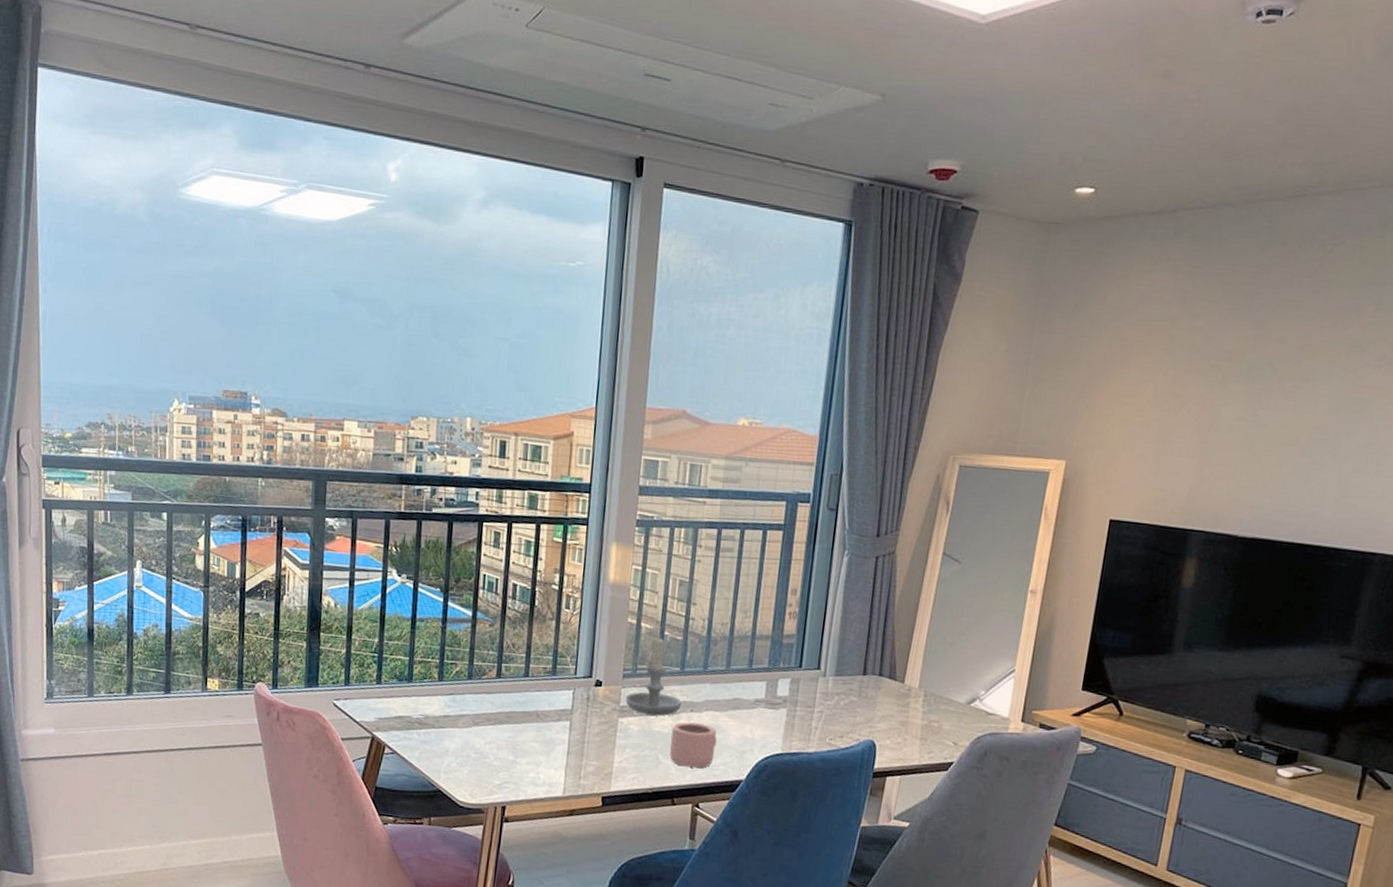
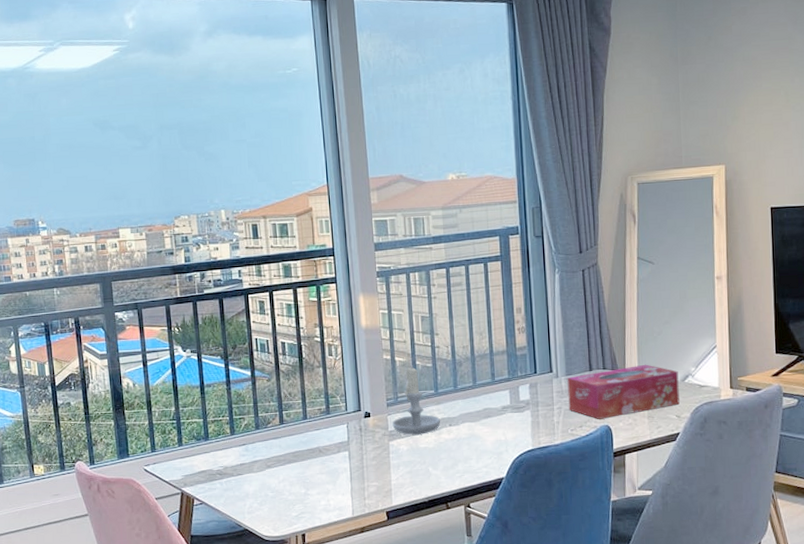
mug: present [669,722,717,768] -> none [436,435,476,474]
tissue box: none [831,677,965,733] -> present [567,364,680,419]

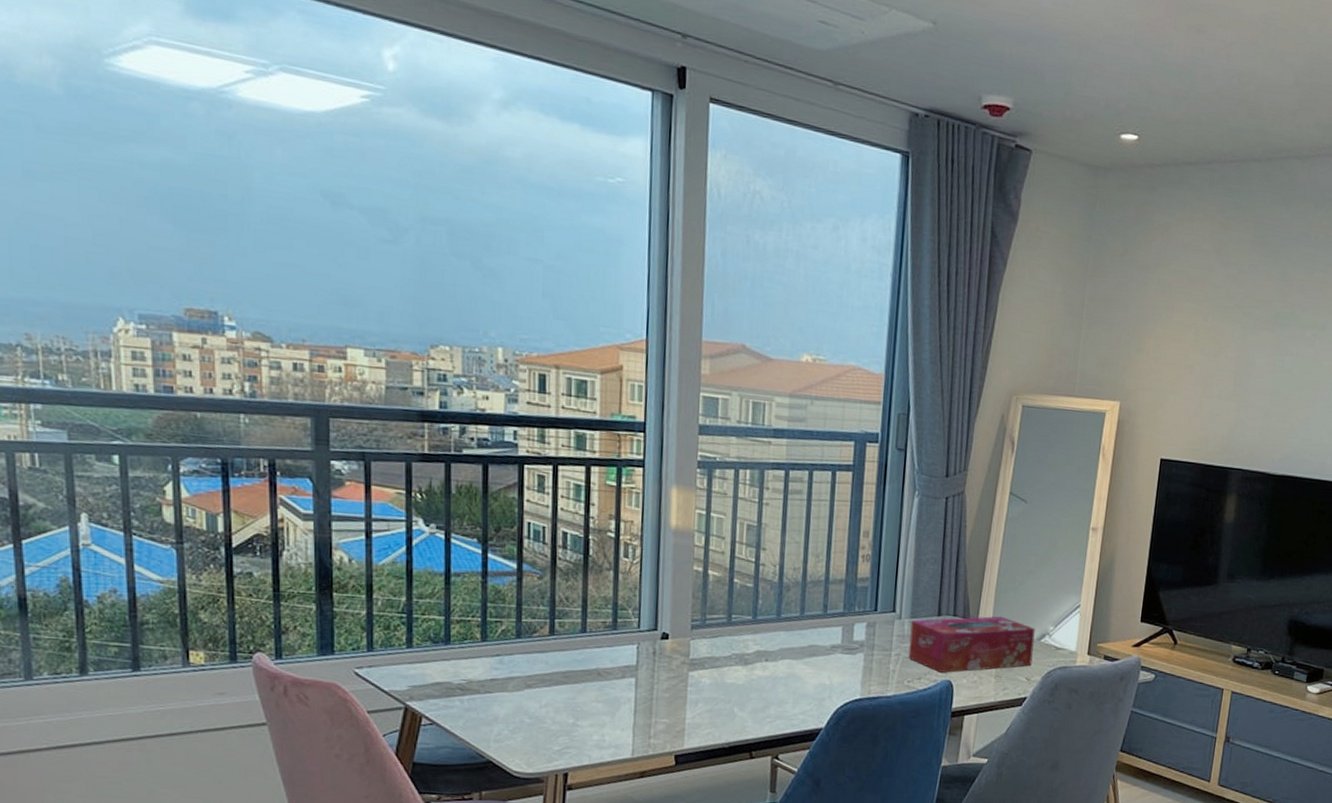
candle: present [392,365,441,435] -> none [695,583,756,667]

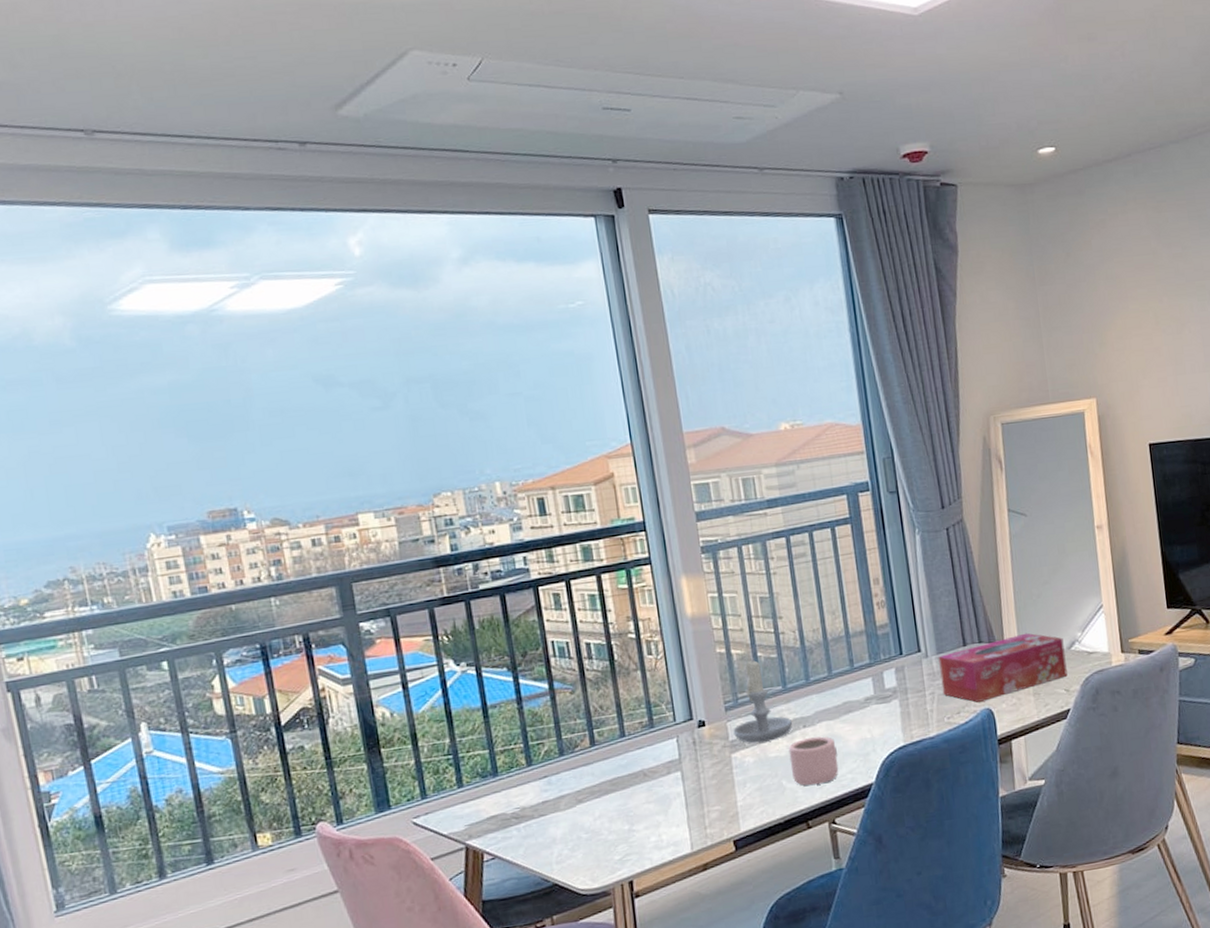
candle: none [695,583,756,667] -> present [733,658,793,743]
mug: none [745,672,794,719] -> present [788,736,839,786]

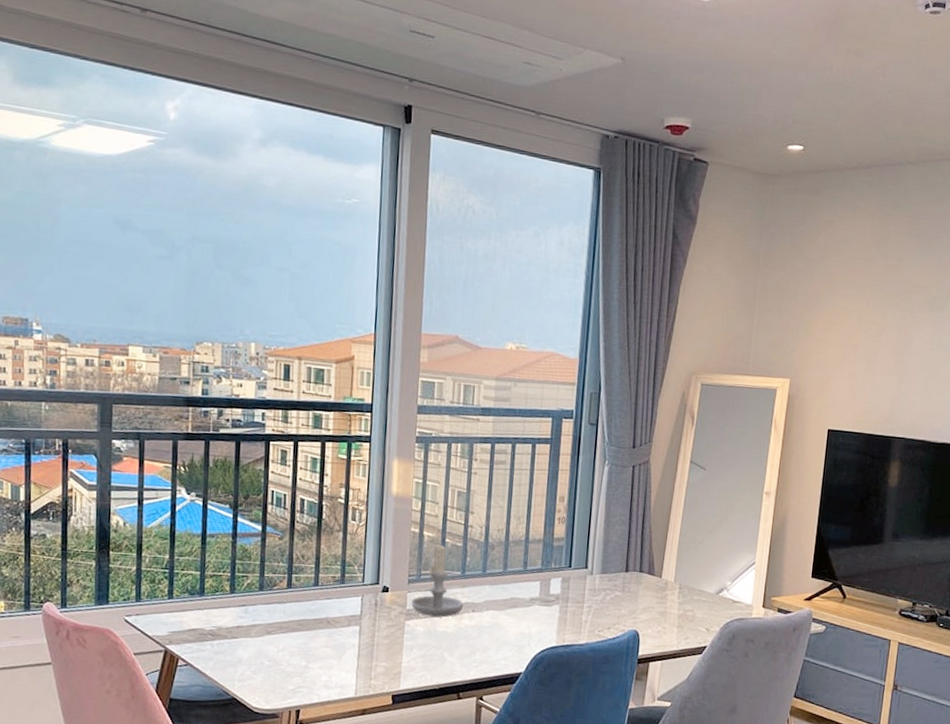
mug: present [788,736,839,786] -> none [454,621,497,664]
tissue box: present [938,633,1068,702] -> none [599,572,714,623]

